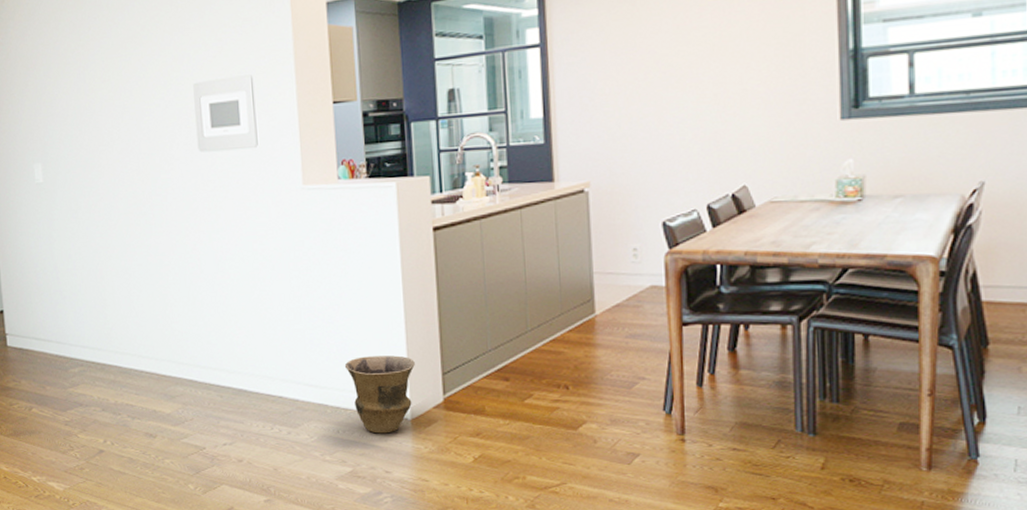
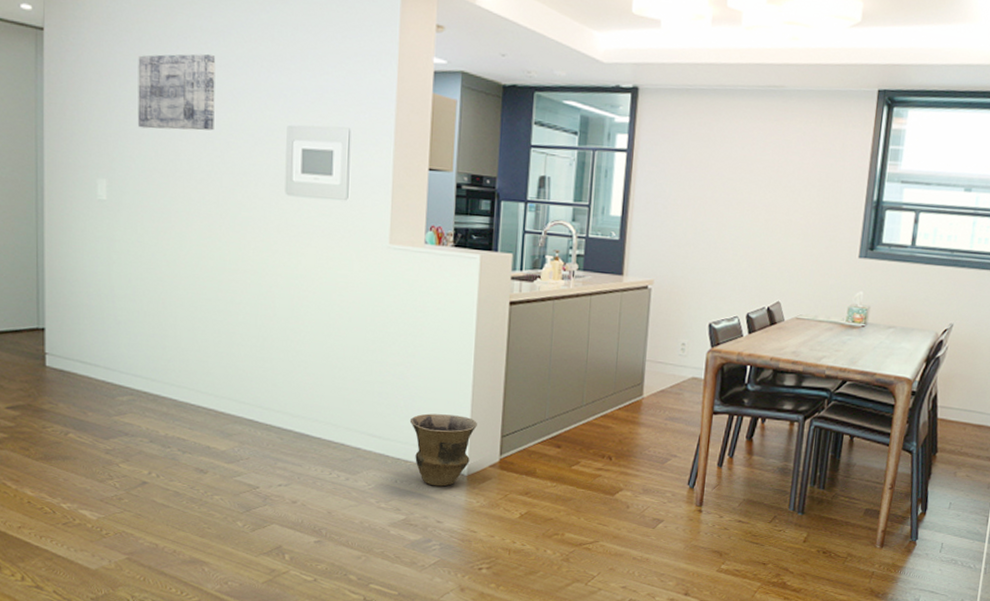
wall art: none [57,28,128,110] -> present [137,53,216,131]

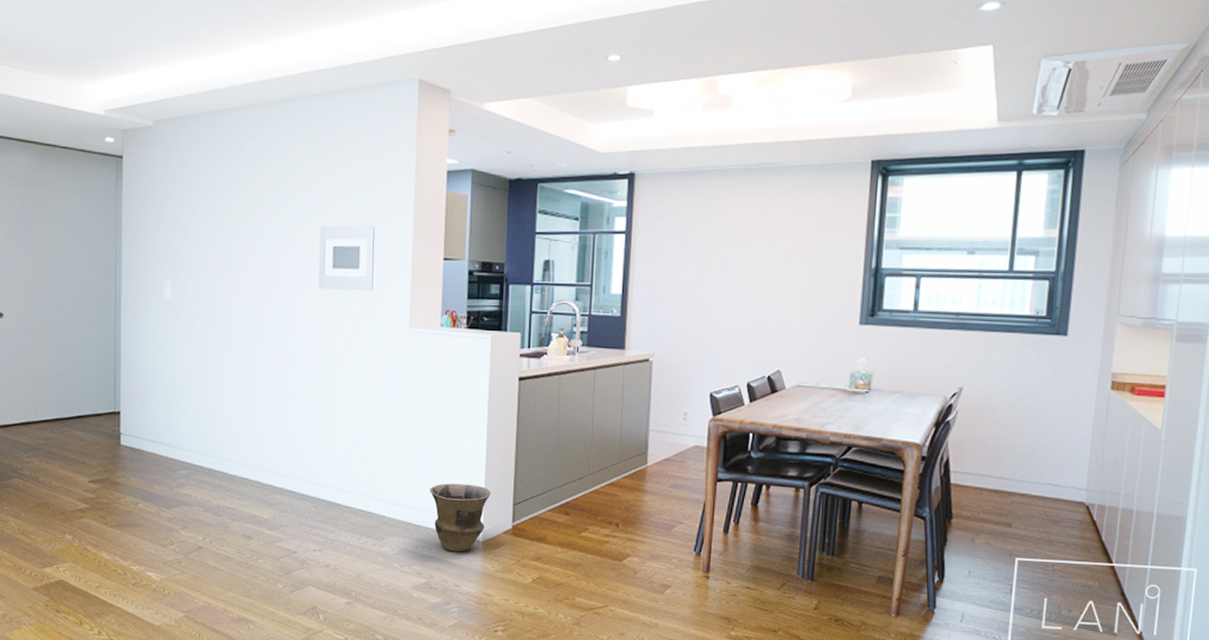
wall art: present [137,53,216,131] -> none [196,168,261,236]

